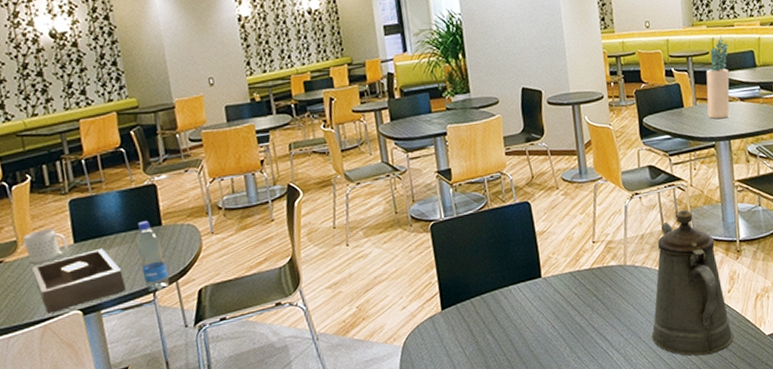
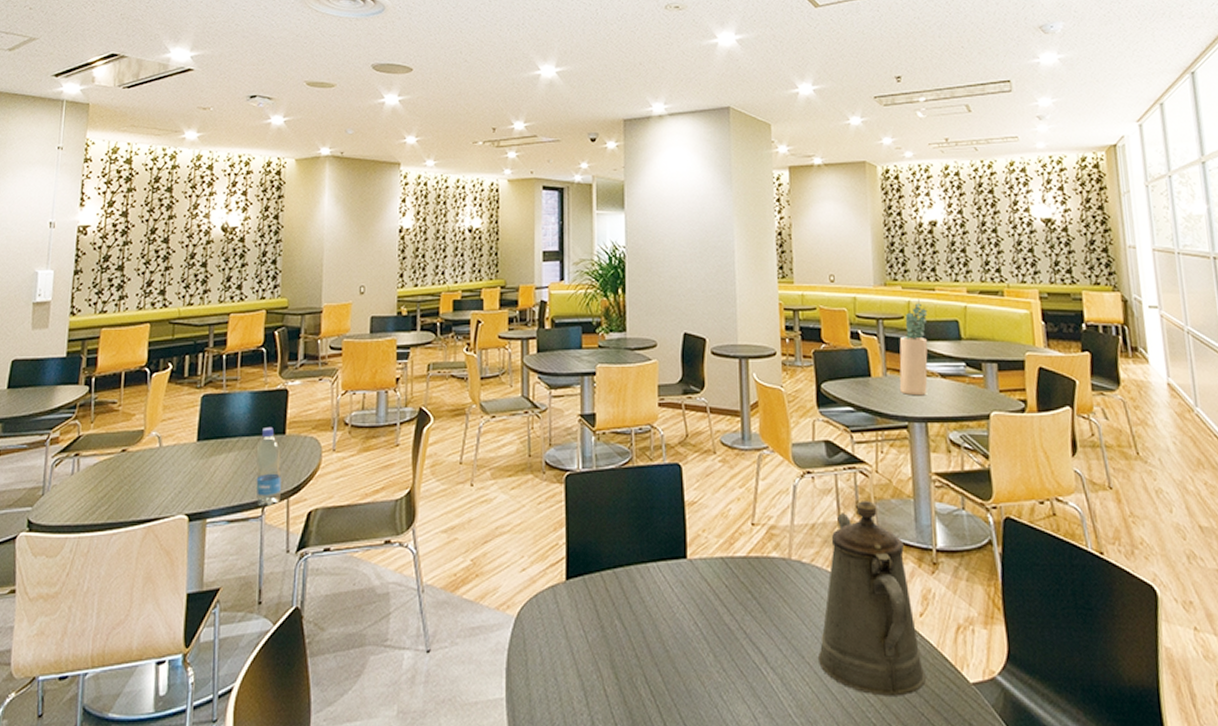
mug: present [23,228,69,264] -> none [150,422,191,458]
tray: present [32,248,126,314] -> none [151,451,237,514]

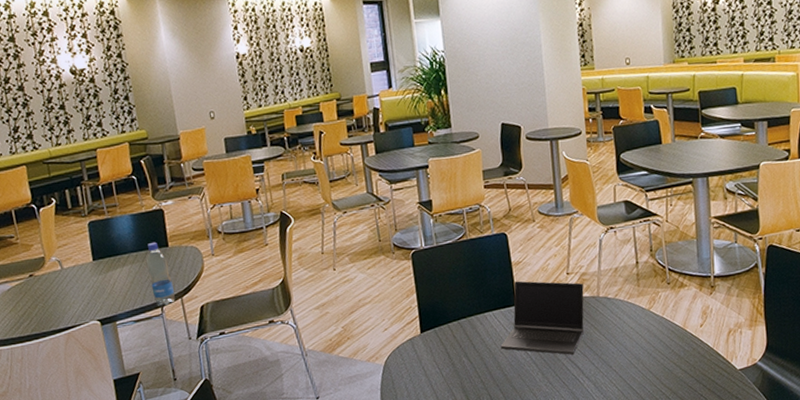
laptop computer: none [664,526,772,634] -> present [501,281,584,355]
coffee pot: present [818,501,926,696] -> none [622,245,704,387]
vase: present [899,299,928,396] -> none [685,72,710,156]

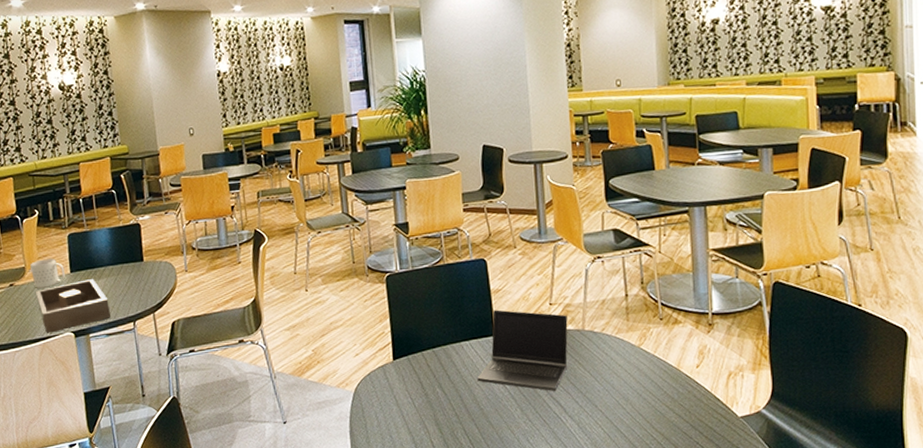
mug: none [50,247,88,279] -> present [30,258,66,289]
tray: none [57,266,137,323] -> present [36,279,111,333]
bottle: present [146,242,176,306] -> none [121,256,148,321]

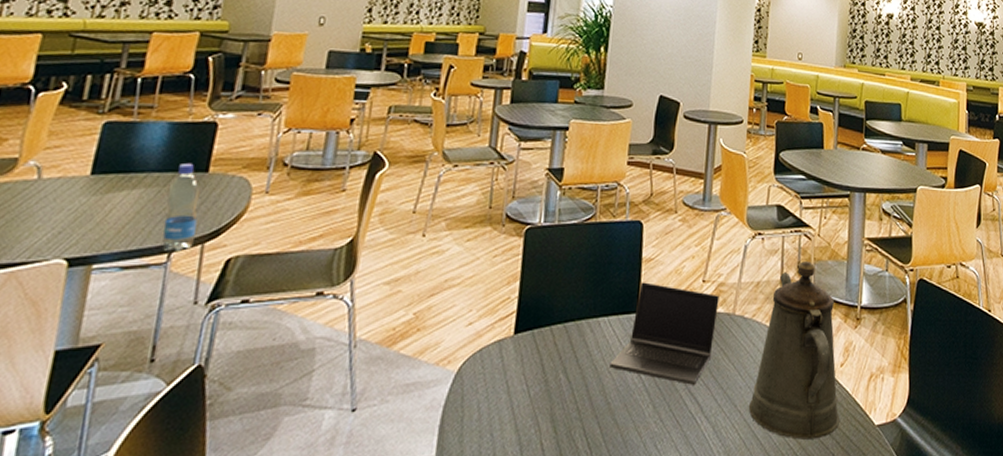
mug: present [30,258,66,289] -> none [24,151,83,192]
tray: present [36,279,111,333] -> none [20,187,139,258]
bottle: none [121,256,148,321] -> present [162,162,201,253]
coffee pot: none [609,277,701,432] -> present [749,261,840,440]

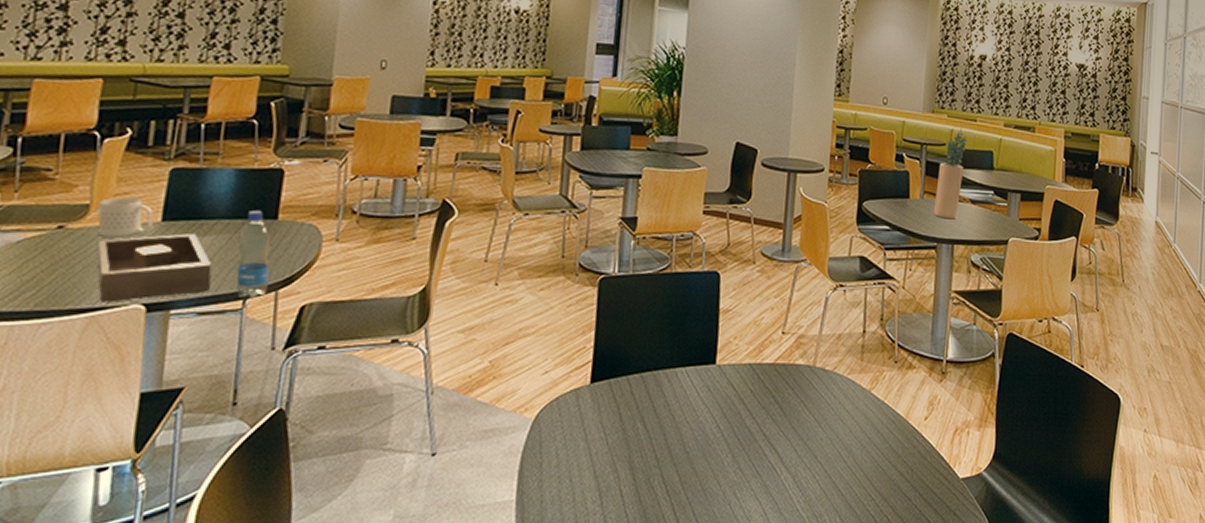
tray: none [20,187,139,258] -> present [97,233,212,303]
mug: none [24,151,83,192] -> present [98,197,154,239]
laptop computer: present [609,282,719,385] -> none [687,333,799,436]
coffee pot: present [749,261,840,440] -> none [830,314,923,491]
vase: none [846,82,877,169] -> present [933,128,967,220]

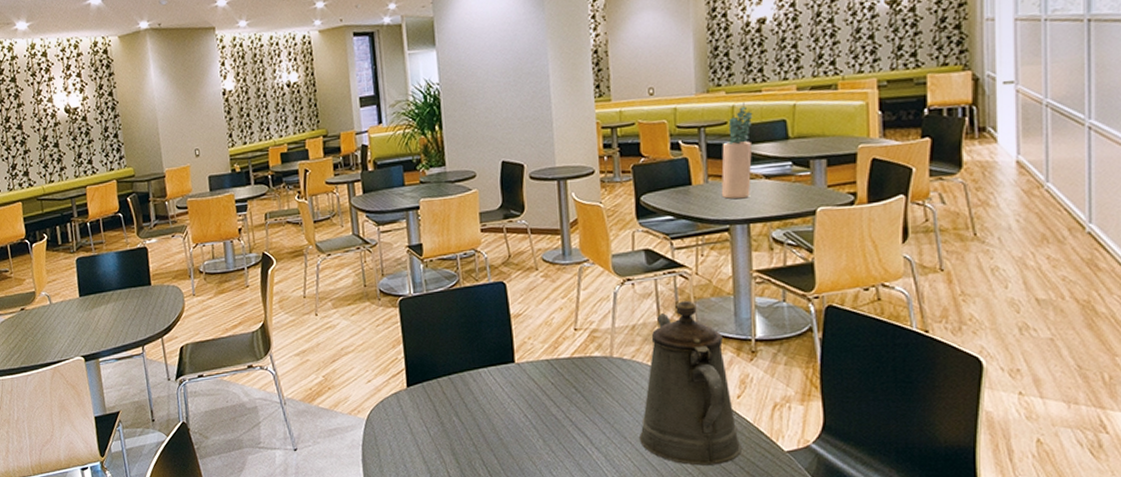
tray: present [97,233,212,303] -> none [46,303,119,358]
mug: present [98,197,154,239] -> none [40,282,75,313]
bottle: present [236,210,271,299] -> none [129,280,156,345]
coffee pot: none [830,314,923,491] -> present [640,301,742,466]

